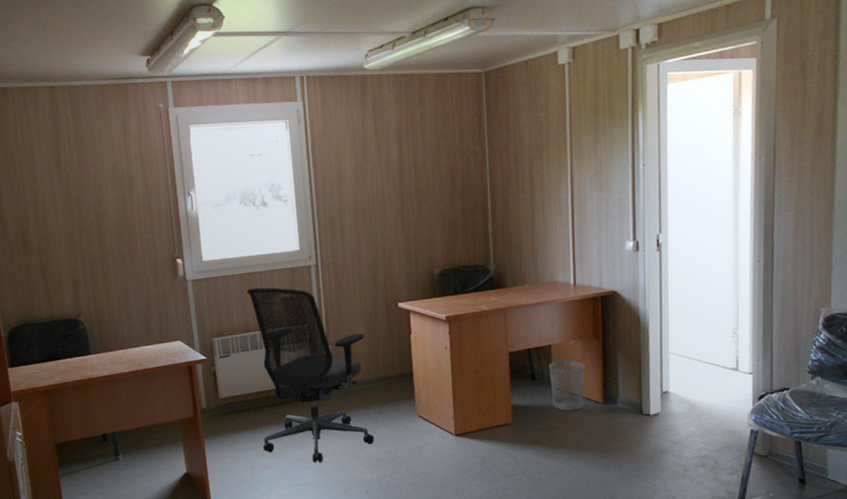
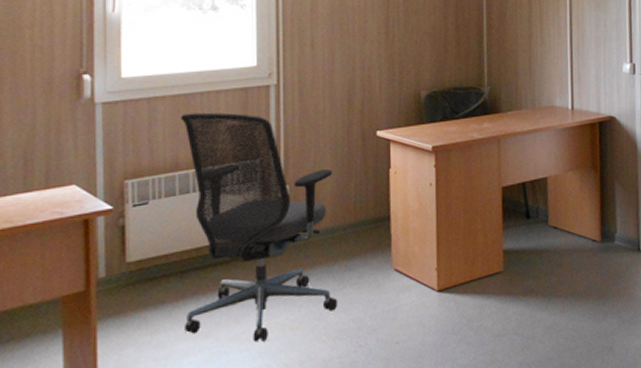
wastebasket: present [548,360,586,411] -> none [544,194,583,253]

